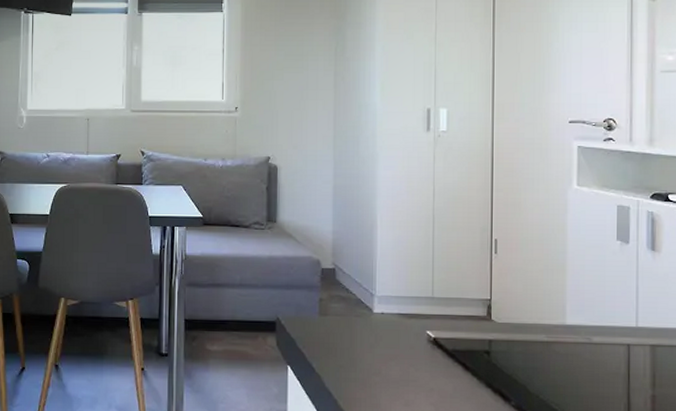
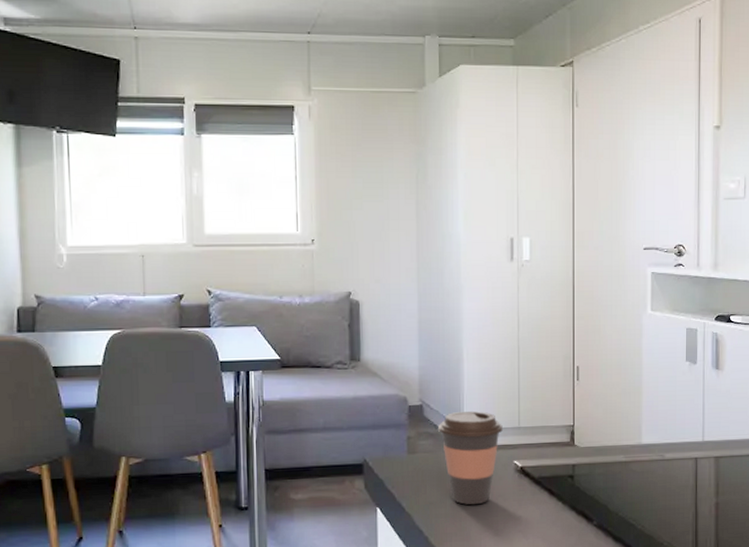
coffee cup: none [349,277,417,373] -> present [437,410,504,505]

